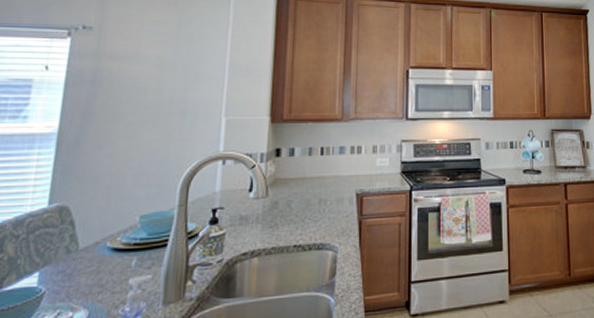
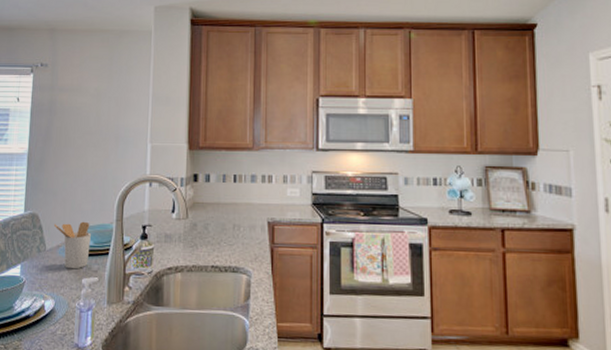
utensil holder: none [91,210,144,270] -> present [53,221,91,269]

